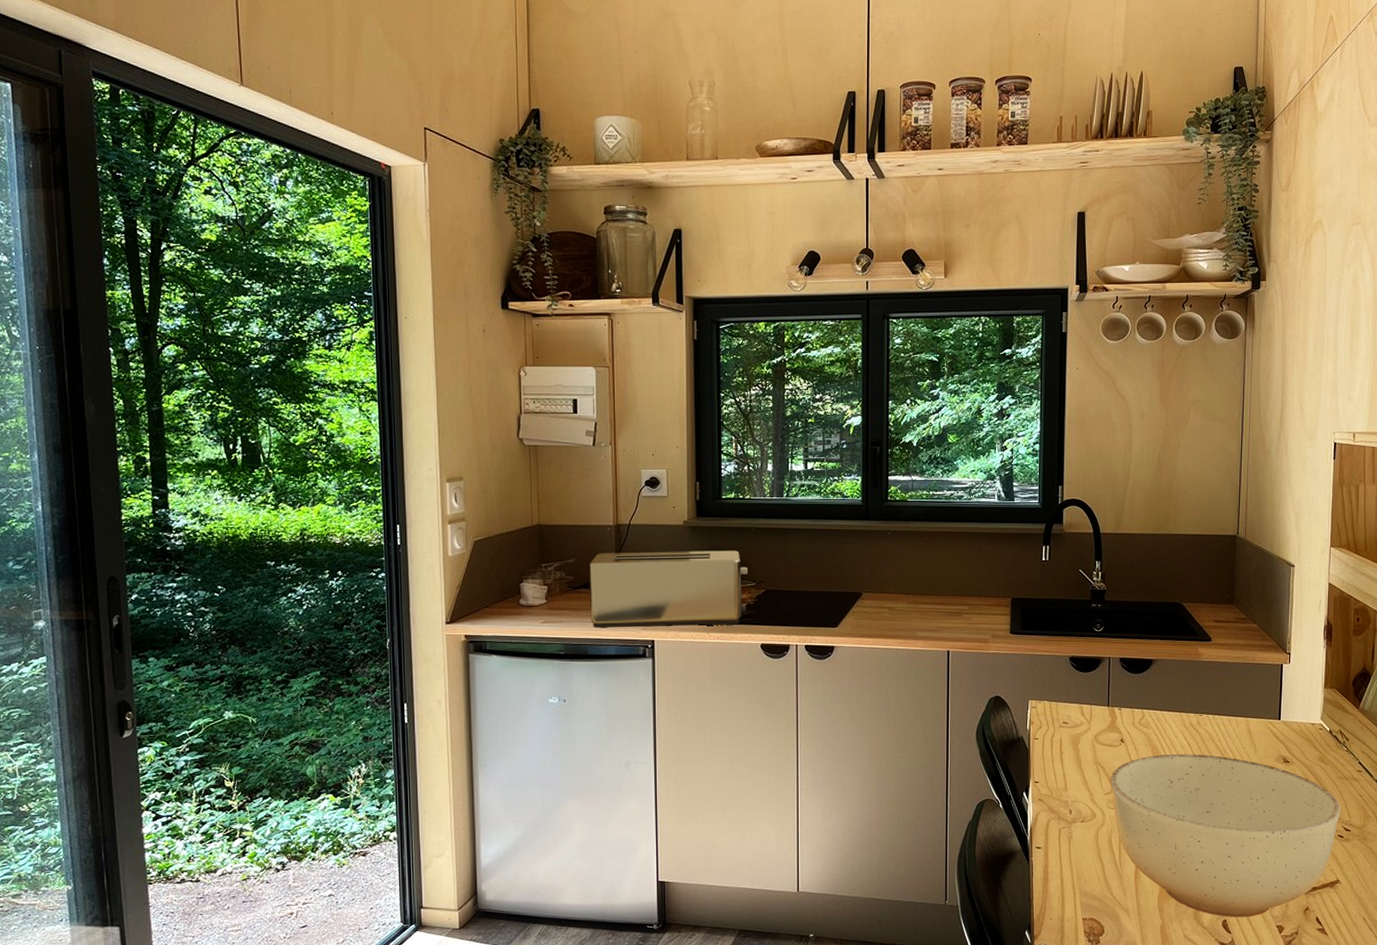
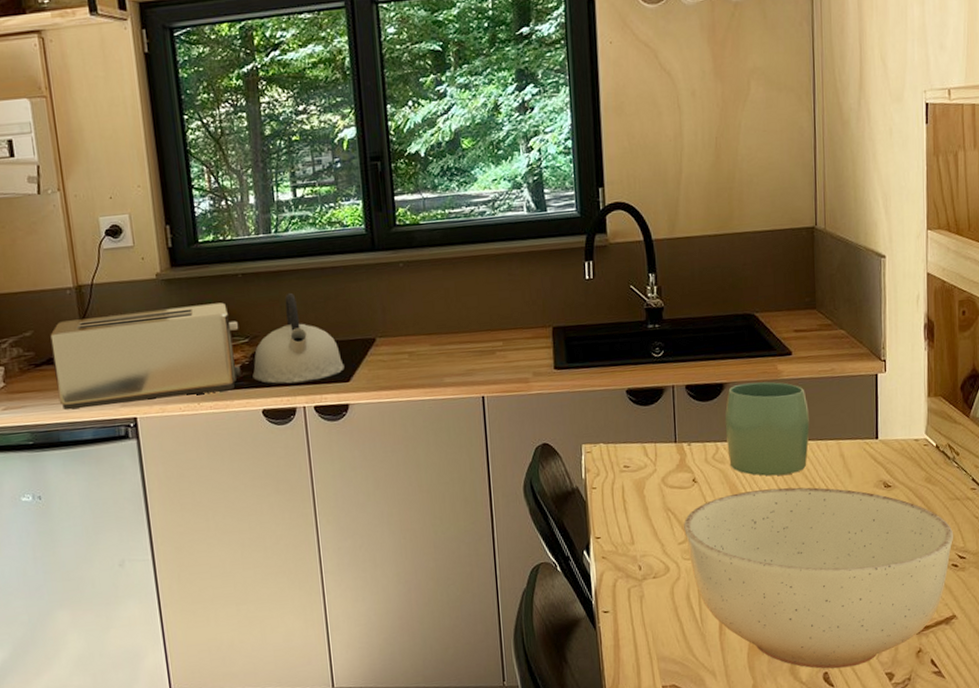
kettle: none [756,547,834,624] -> present [252,292,344,385]
mug: none [1151,661,1223,743] -> present [724,381,810,476]

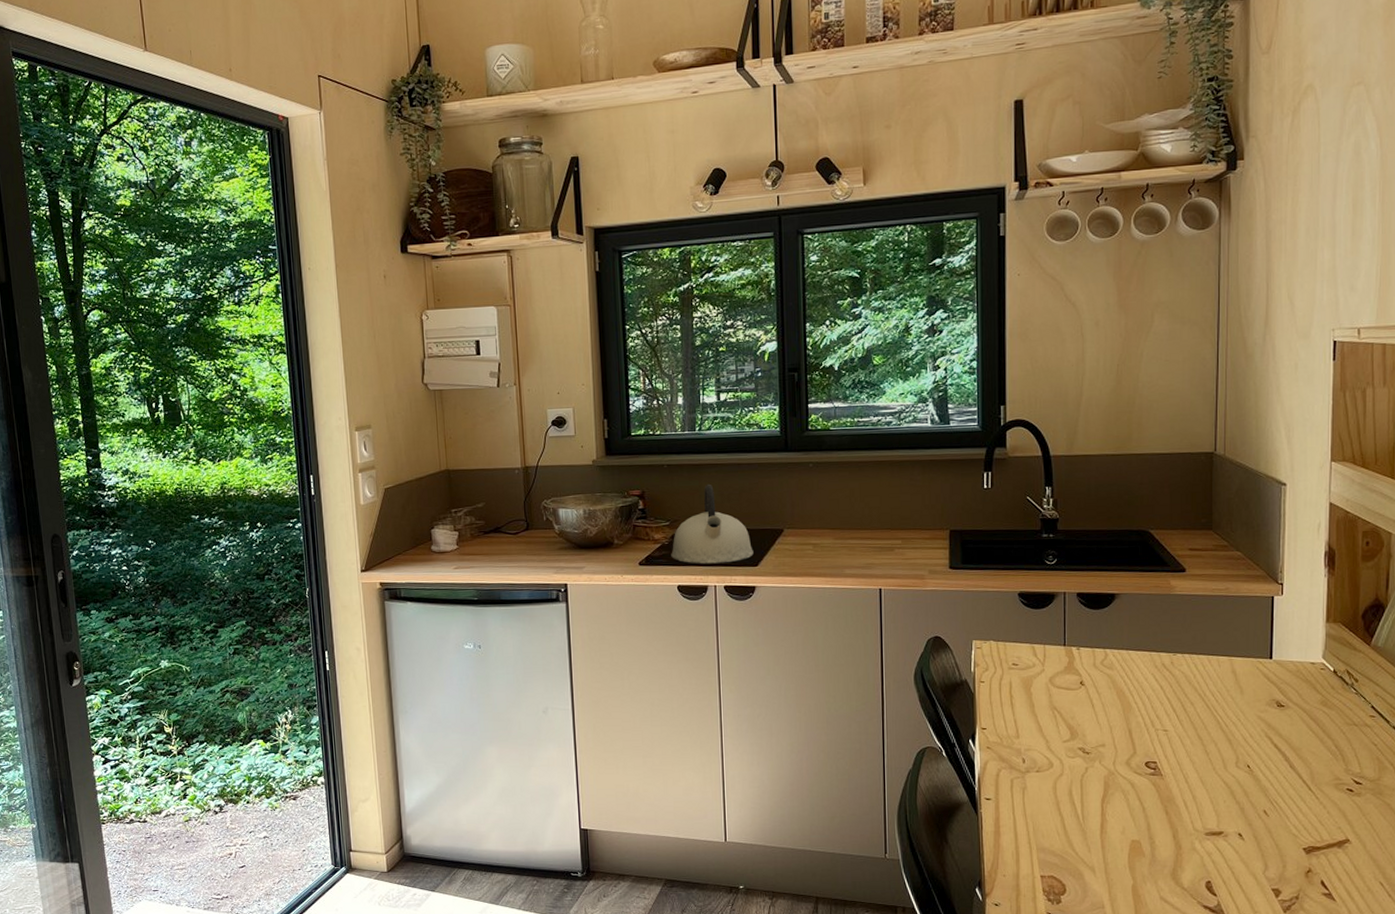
toaster: present [49,302,242,411] -> none [498,489,662,573]
bowl: present [684,487,954,669] -> none [1069,697,1350,879]
mug: present [724,381,810,476] -> none [1115,595,1201,686]

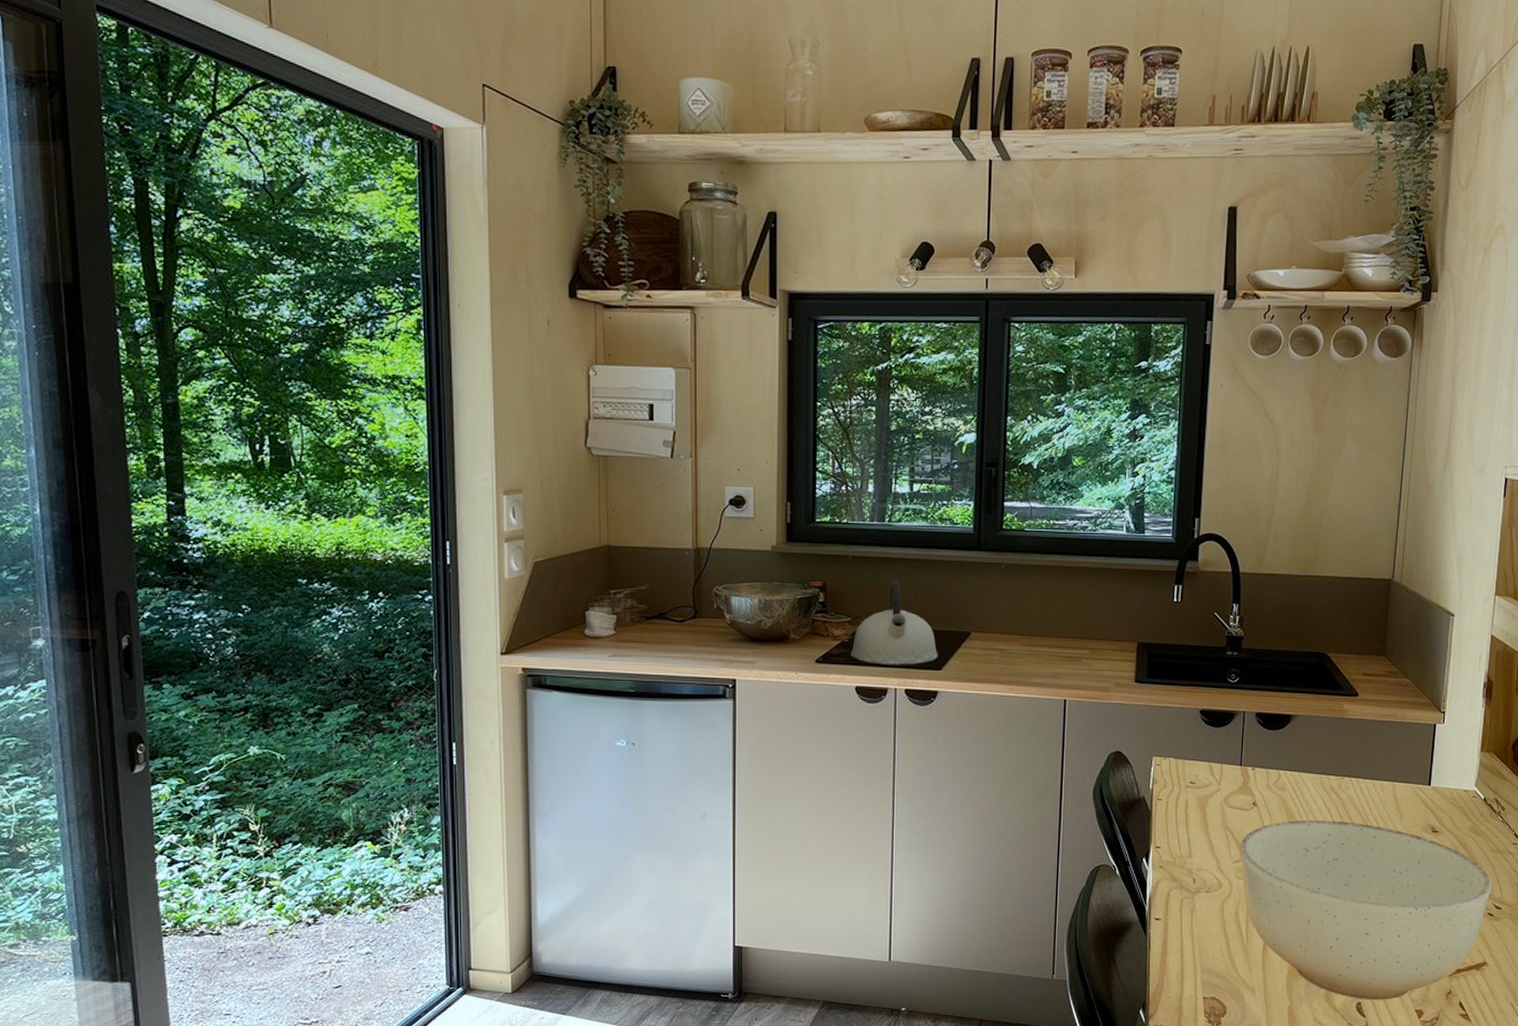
bowl: none [1069,697,1350,879] -> present [1240,820,1493,1000]

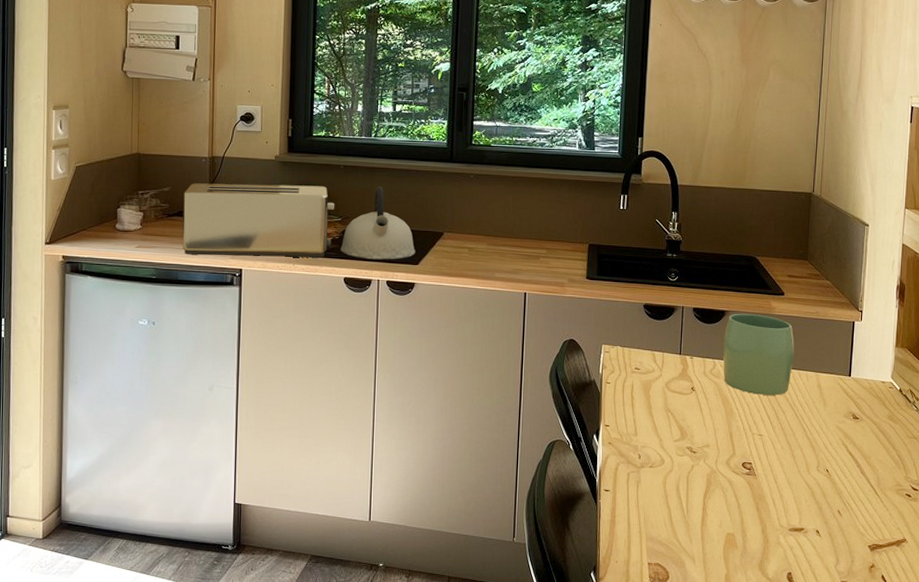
toaster: none [663,579,844,665] -> present [182,183,335,258]
bowl: present [1240,820,1493,1000] -> none [680,405,910,571]
mug: none [1288,717,1369,808] -> present [722,313,794,395]

